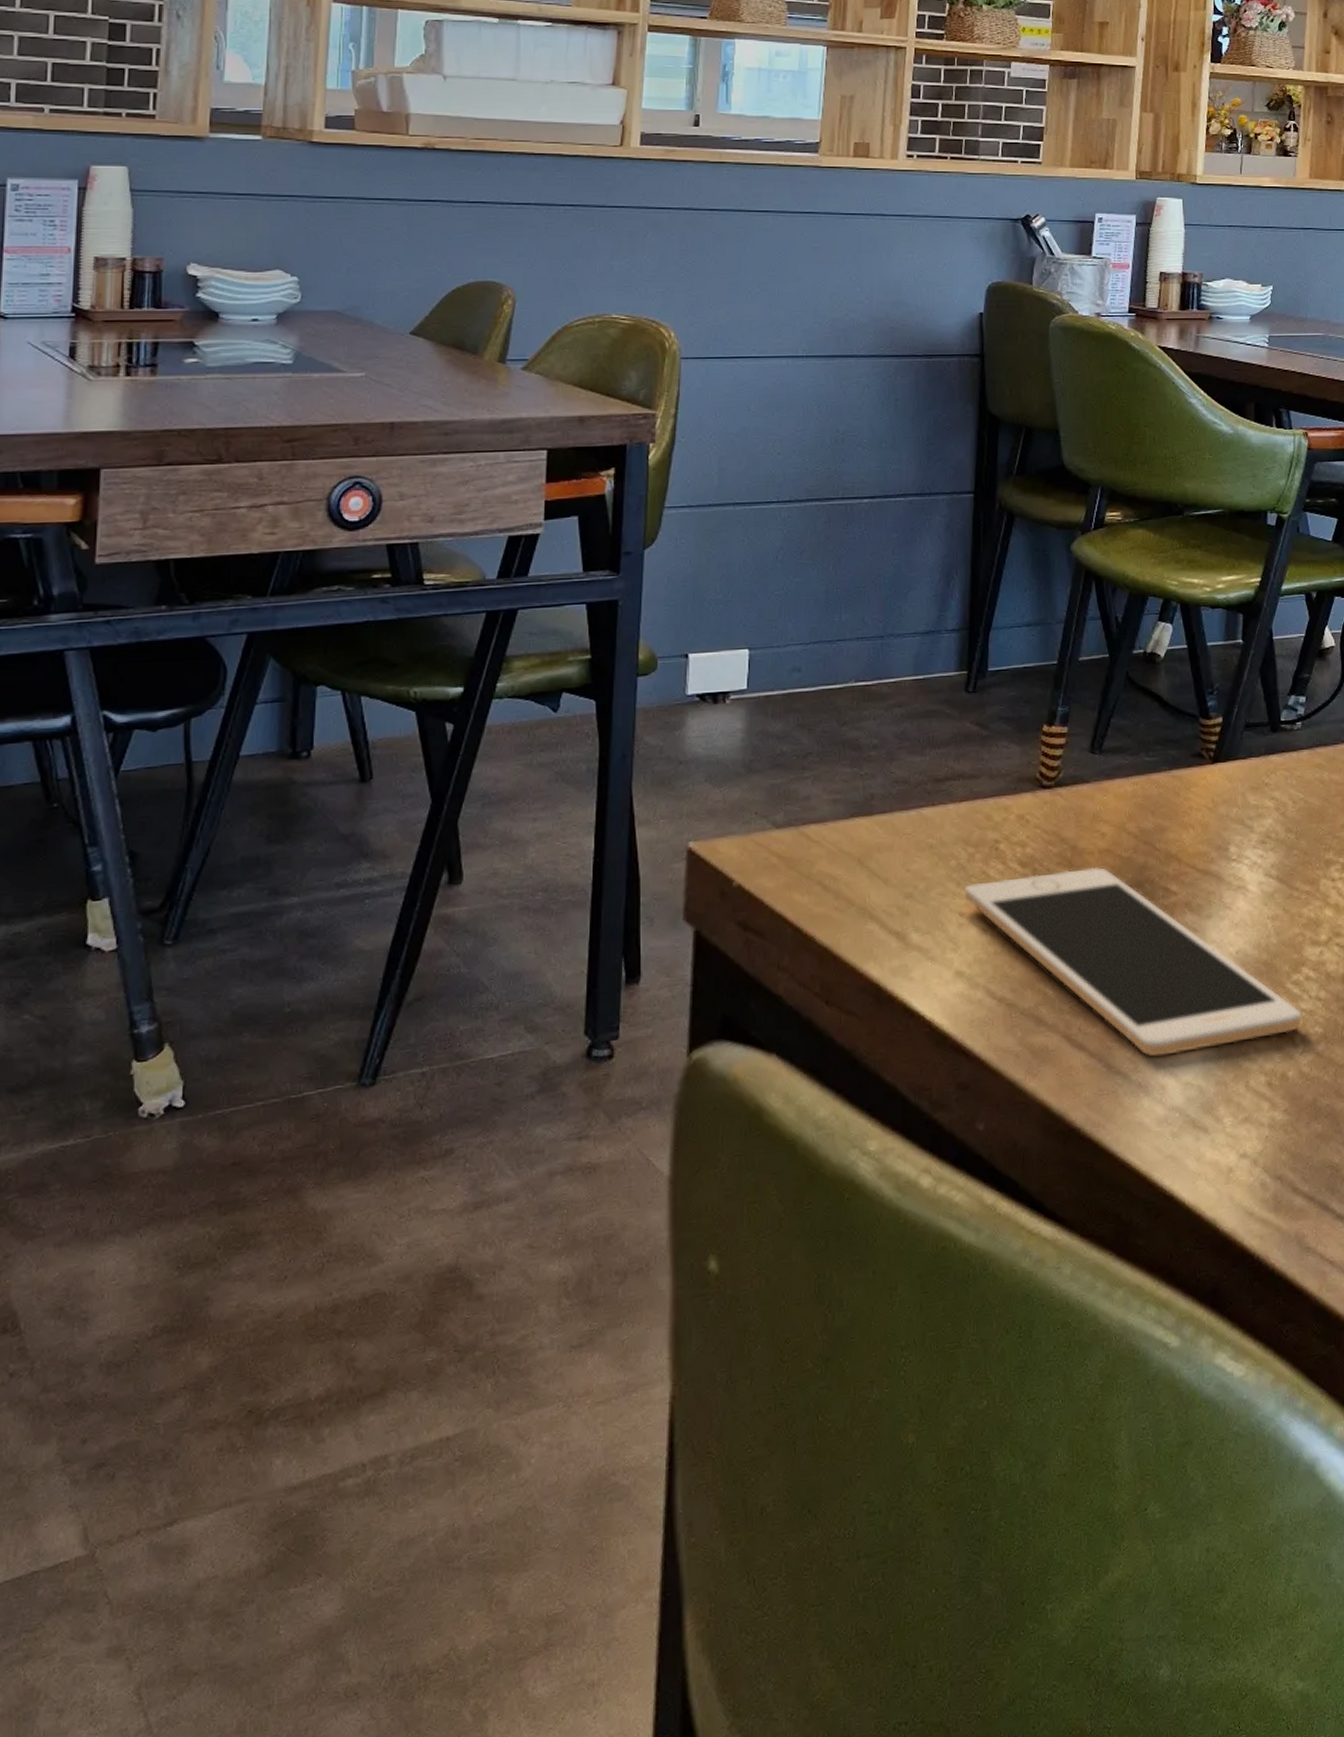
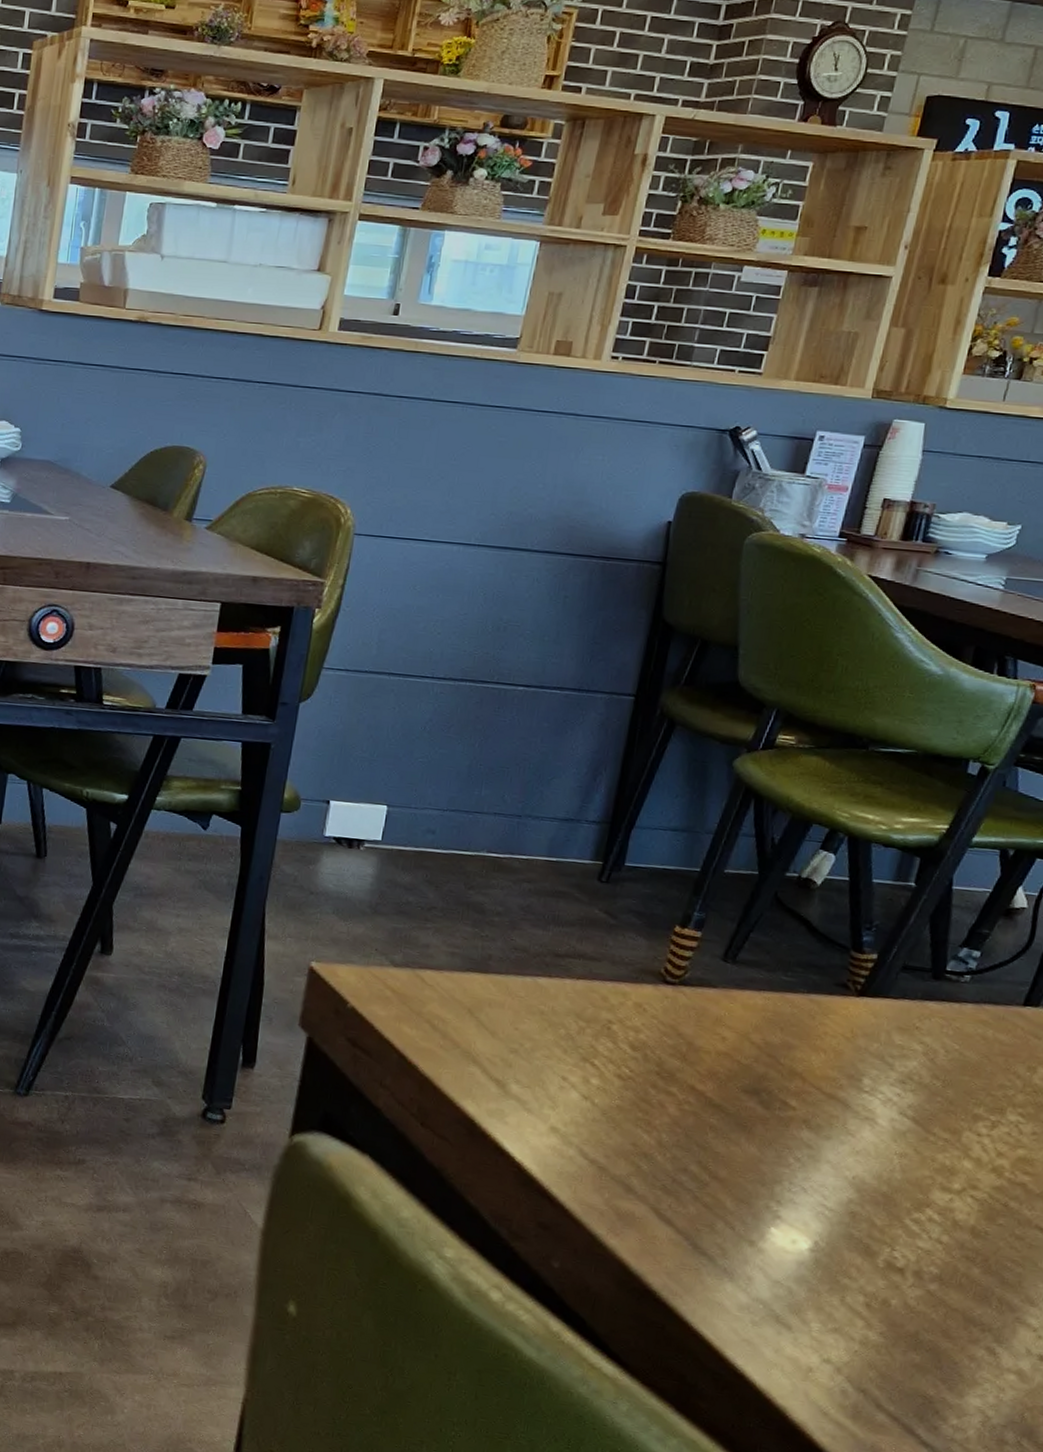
cell phone: present [965,866,1302,1057] -> none [570,1054,917,1265]

